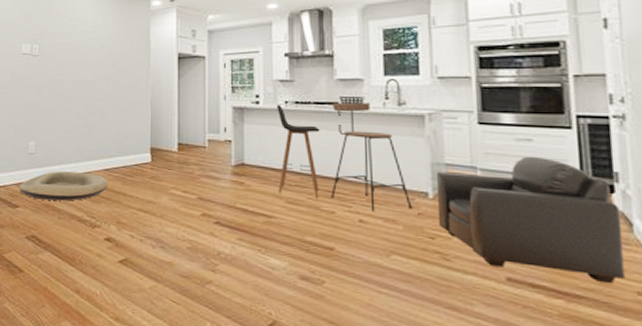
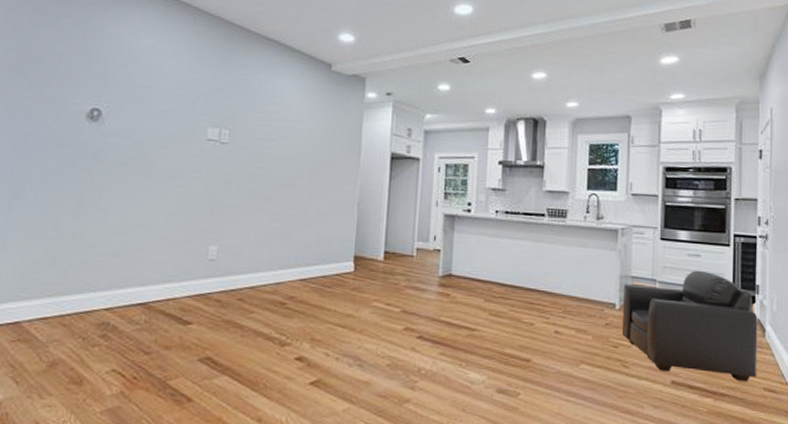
dog bed: present [18,171,108,201] -> none [192,281,304,316]
bar stool: present [277,105,320,199] -> none [483,214,527,311]
bar stool: present [331,102,412,211] -> none [532,213,602,322]

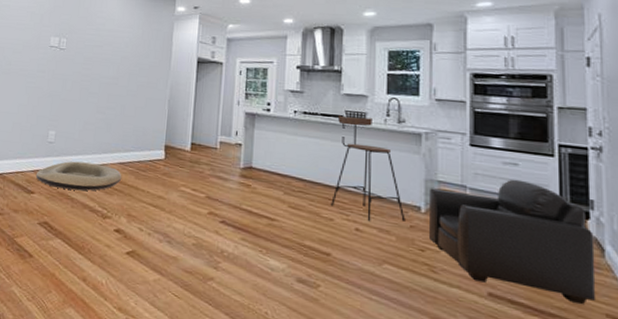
dog bed: none [192,281,304,316] -> present [35,161,122,191]
bar stool: none [532,213,602,322] -> present [331,115,405,221]

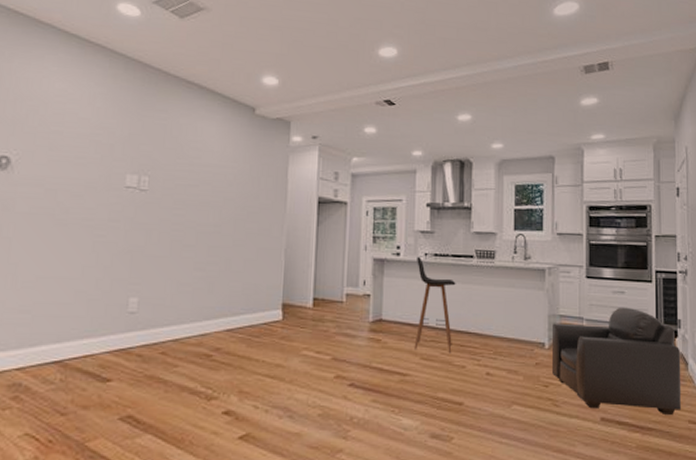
dog bed: present [35,161,122,191] -> none [112,333,230,370]
bar stool: none [282,114,325,206] -> present [414,257,456,354]
bar stool: present [331,115,405,221] -> none [463,255,532,363]

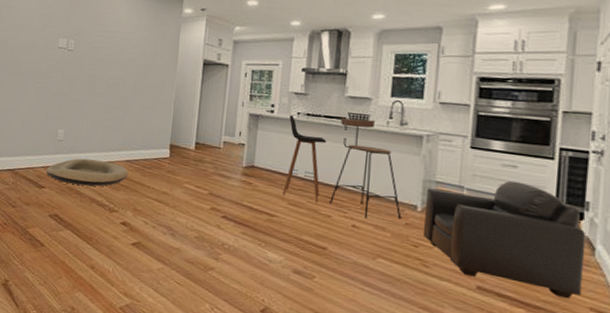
dog bed: none [112,333,230,370] -> present [46,158,129,187]
bar stool: none [463,255,532,363] -> present [329,117,402,219]

